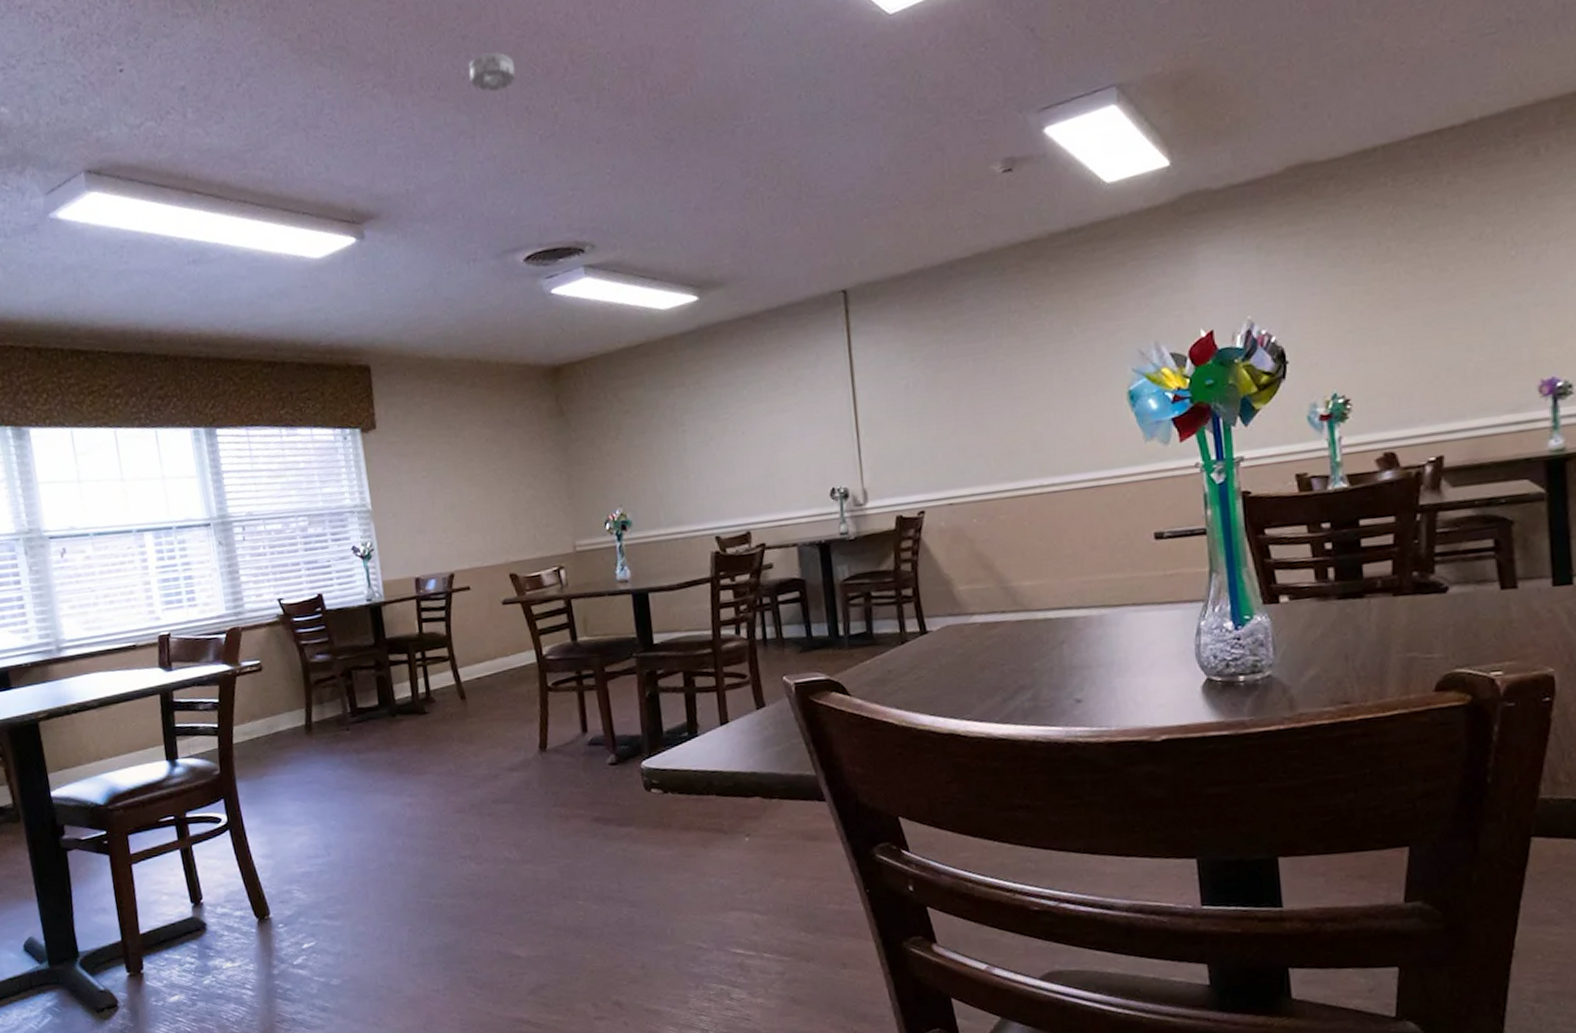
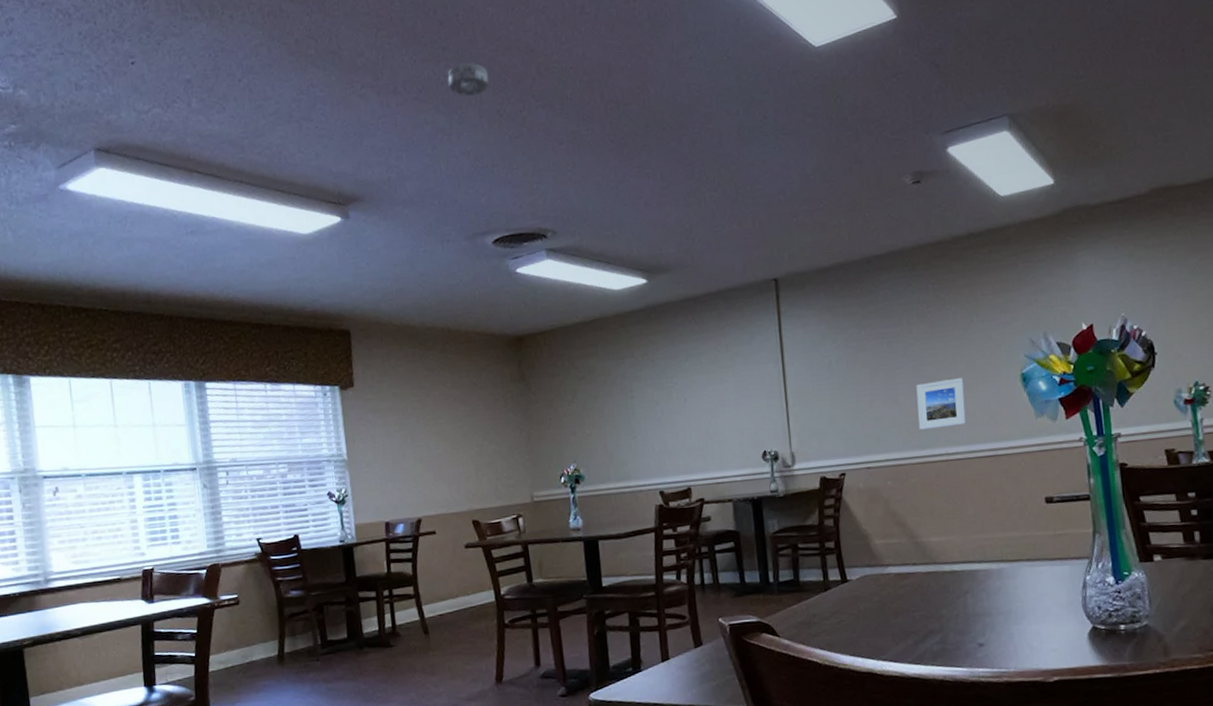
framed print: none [1006,398,1064,460] -> present [916,378,967,430]

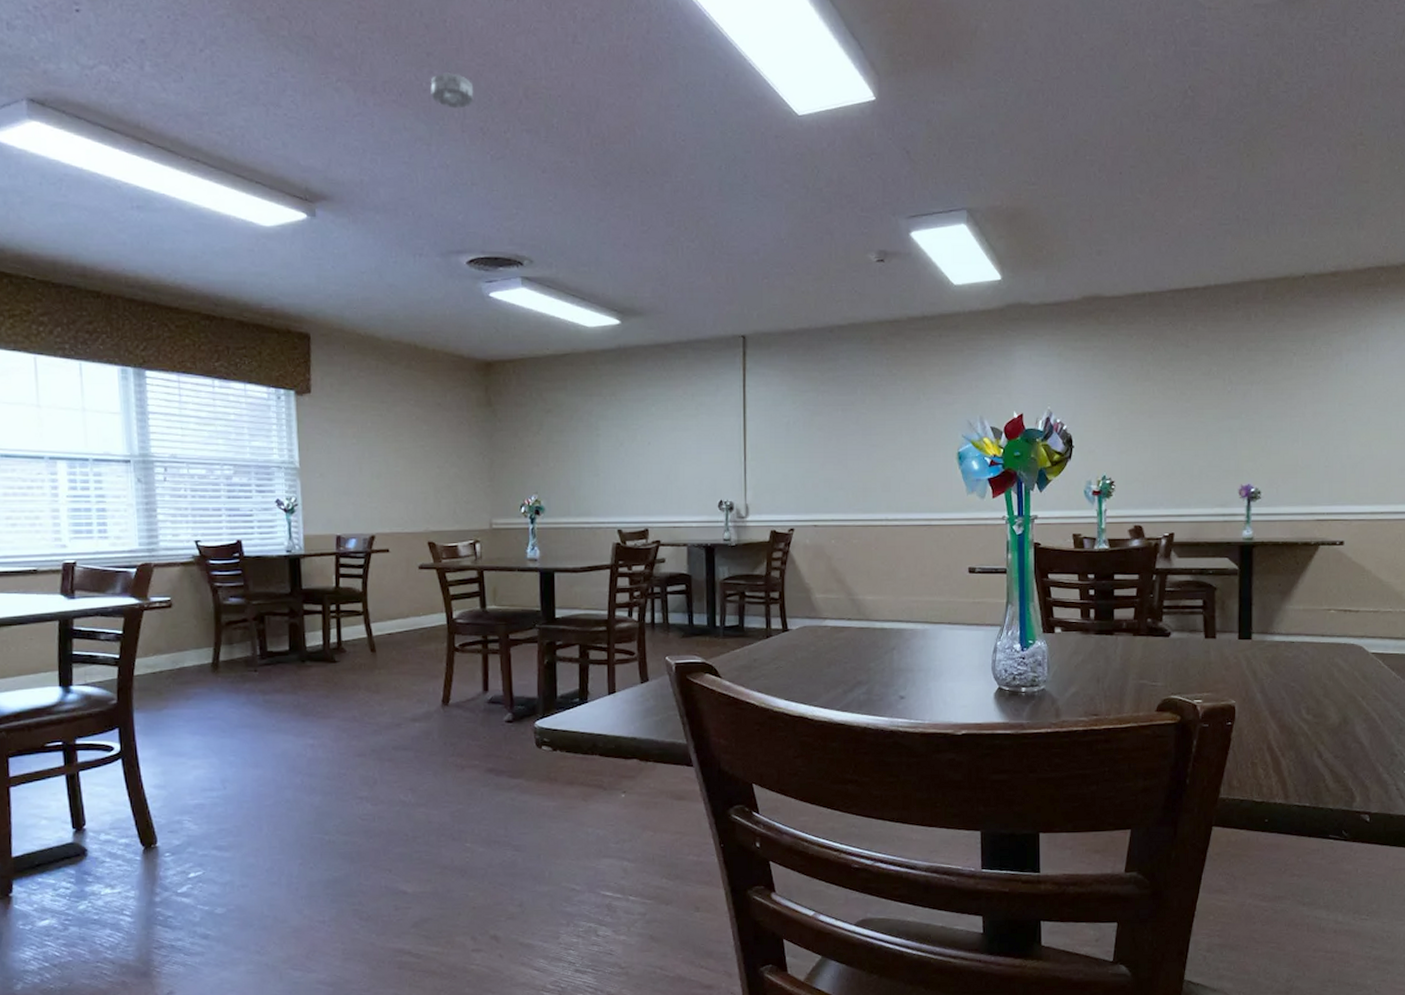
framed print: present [916,378,967,430] -> none [863,450,907,495]

